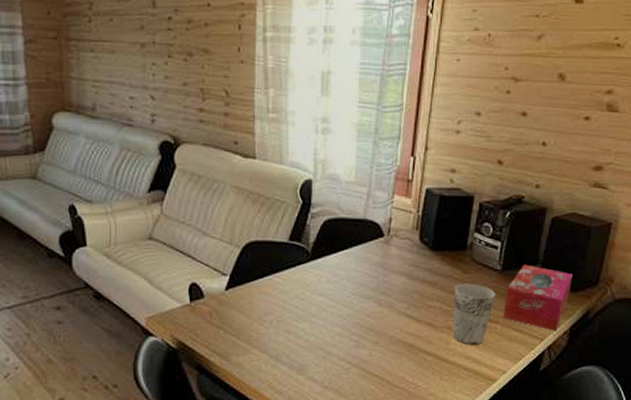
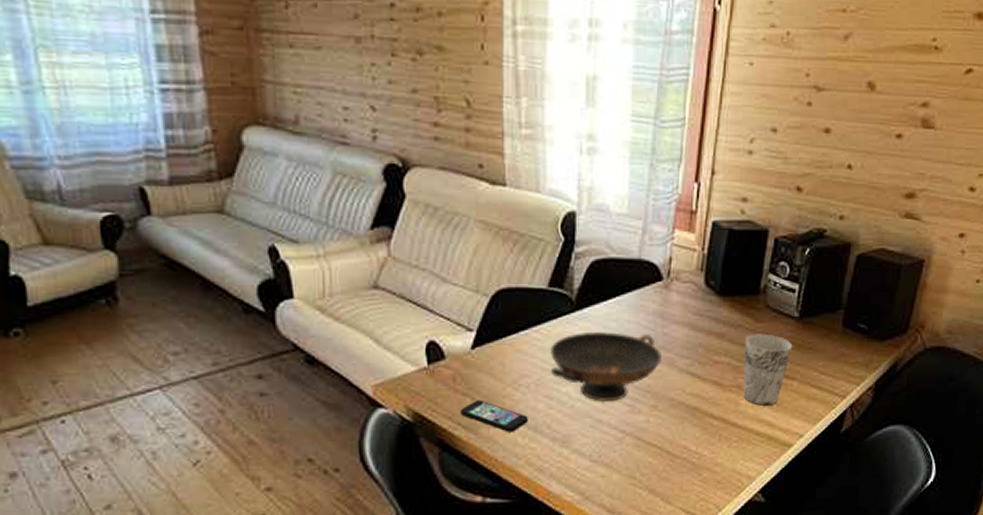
smartphone: none [216,332,270,360] -> present [461,399,528,433]
decorative bowl: none [289,279,383,337] -> present [550,332,662,402]
tissue box: present [503,264,572,331] -> none [800,310,879,386]

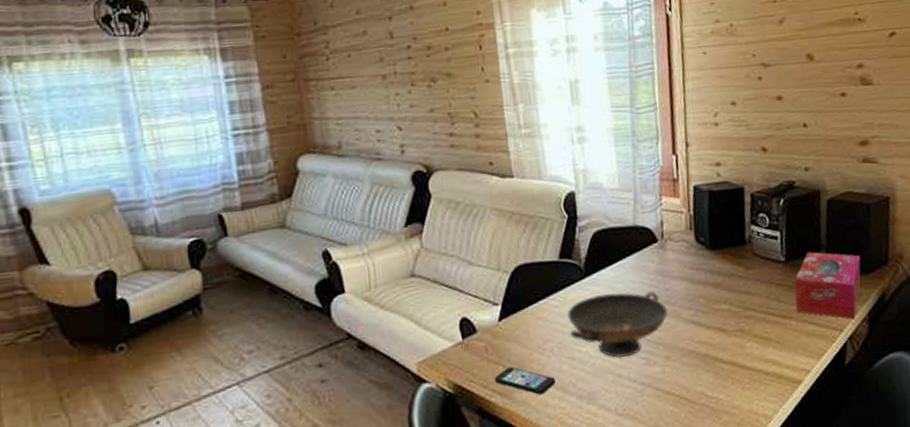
cup: present [743,333,793,406] -> none [740,279,785,347]
tissue box: none [800,310,879,386] -> present [794,251,861,319]

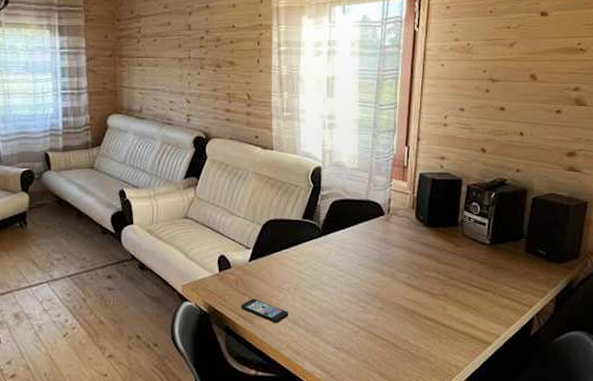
decorative bowl: present [567,291,668,358] -> none [304,252,385,303]
tissue box: present [794,251,861,319] -> none [493,239,555,299]

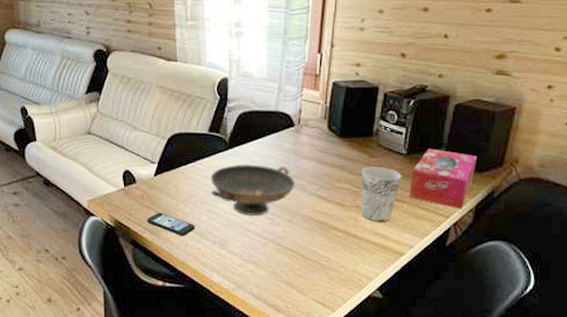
decorative bowl: none [304,252,385,303] -> present [210,165,295,216]
cup: none [449,256,486,311] -> present [361,166,402,222]
tissue box: none [493,239,555,299] -> present [409,148,477,209]

